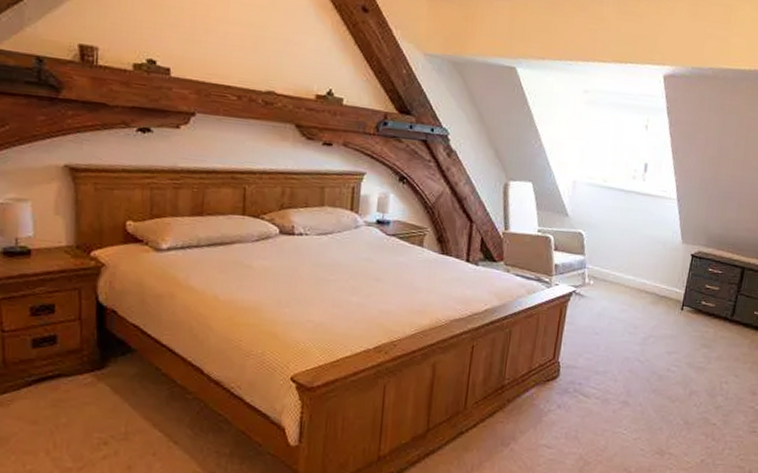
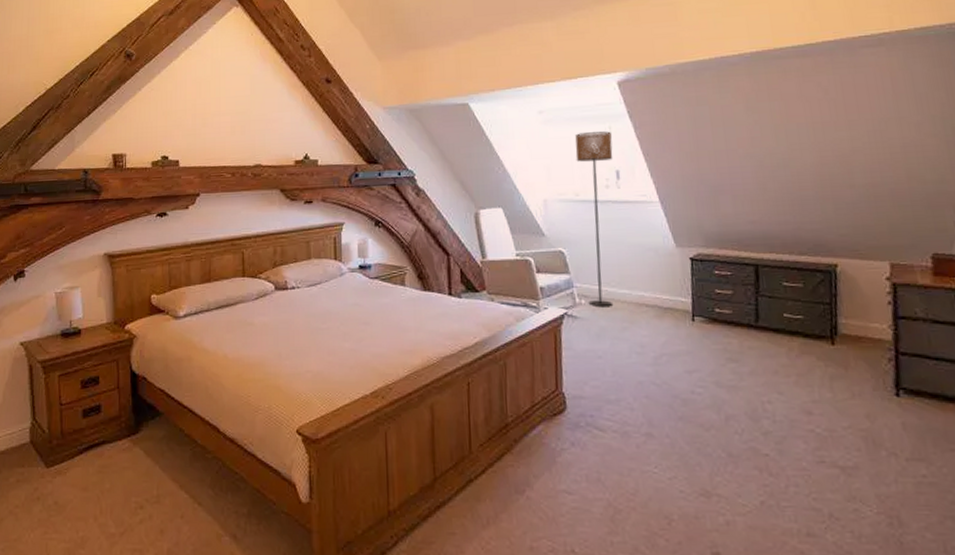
floor lamp: none [596,120,648,289] -> present [575,131,614,306]

